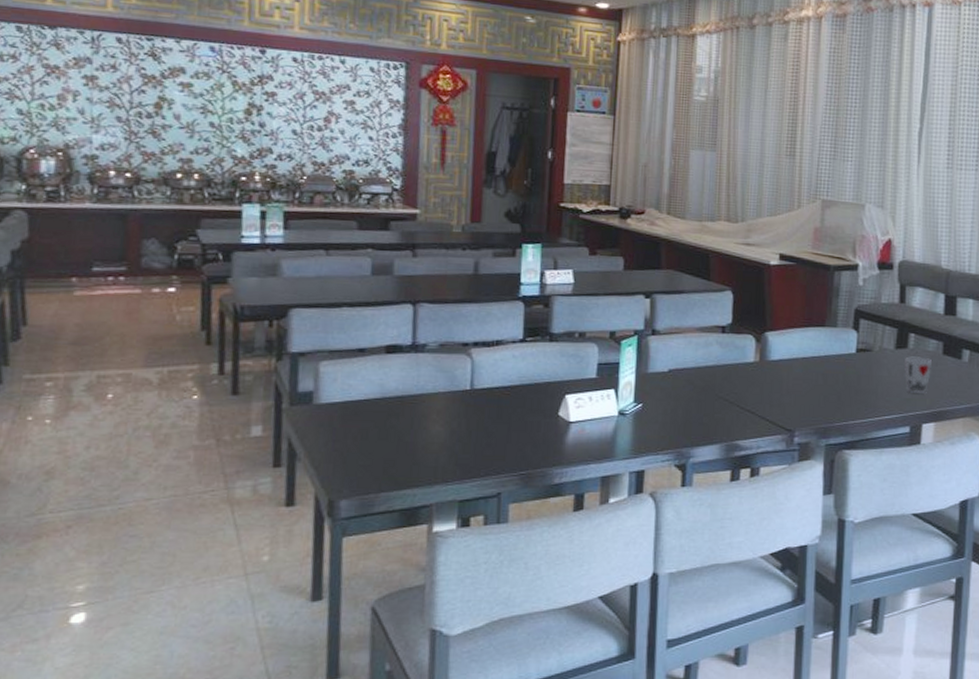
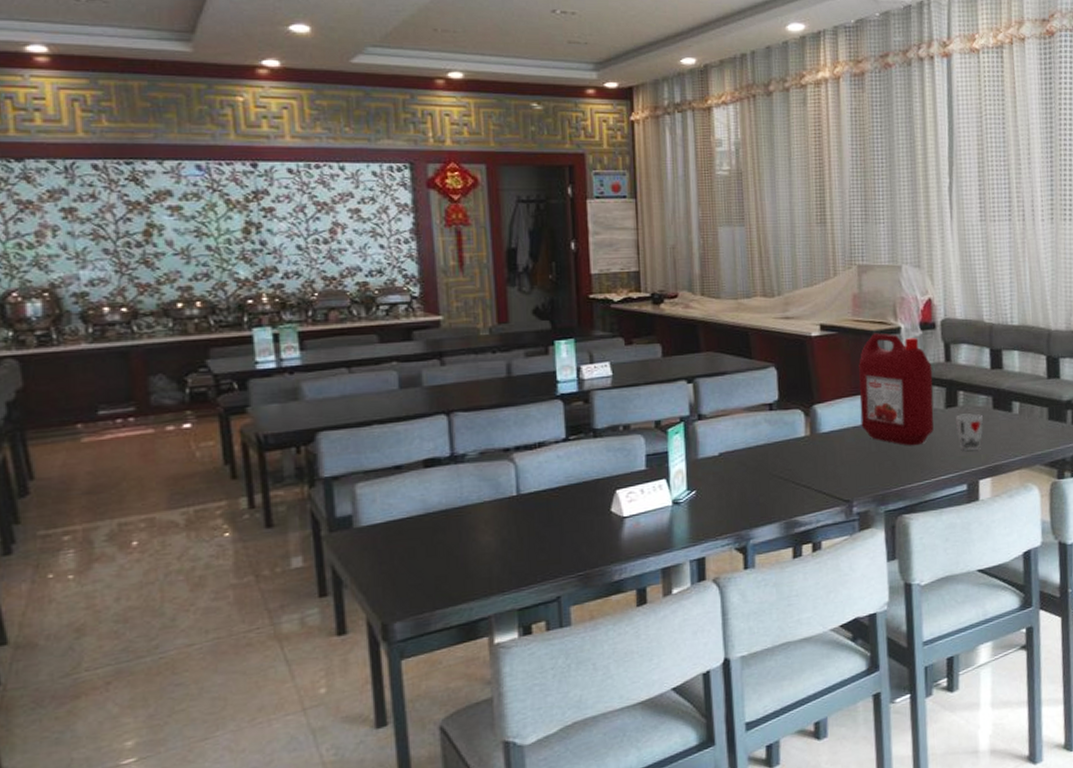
ketchup jug: none [810,267,886,383] -> present [859,333,934,446]

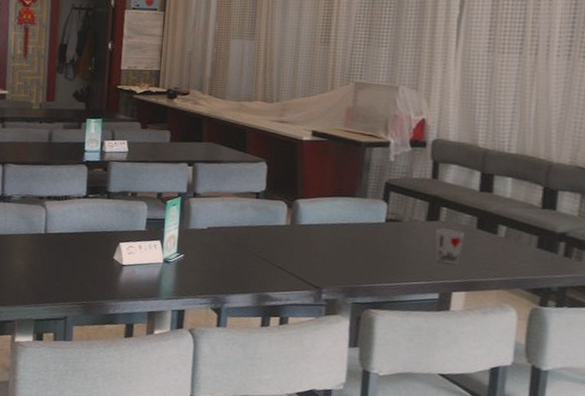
ketchup jug: present [859,333,934,446] -> none [339,144,418,250]

